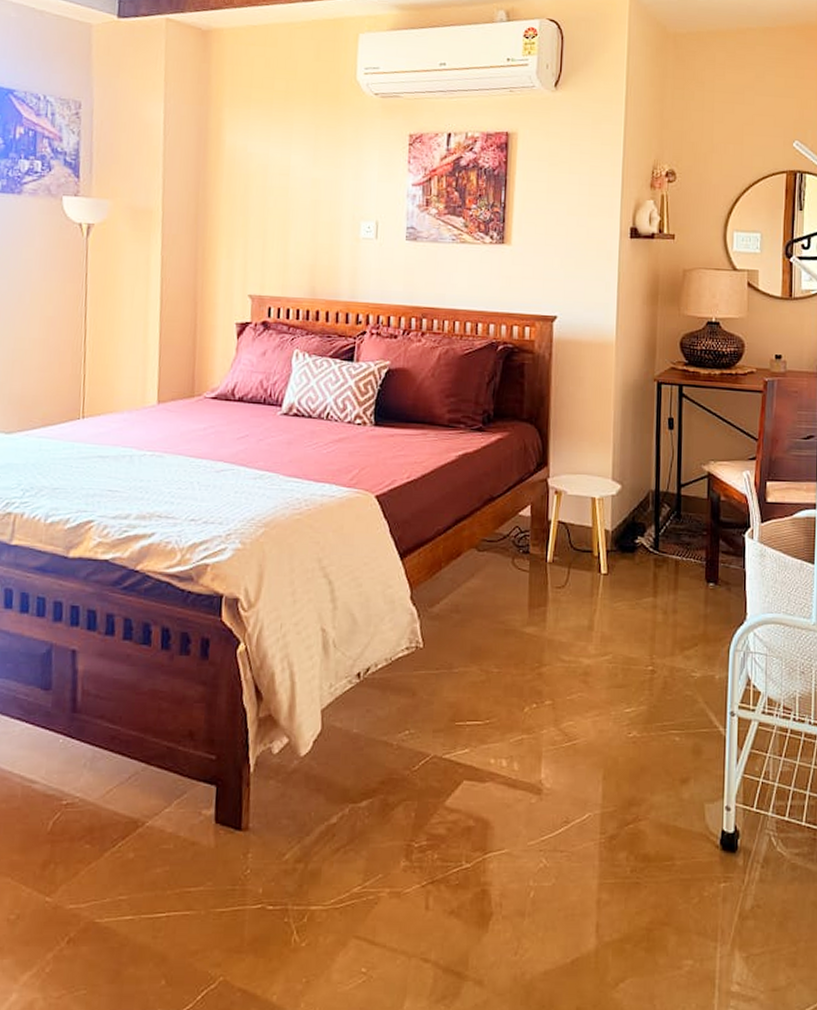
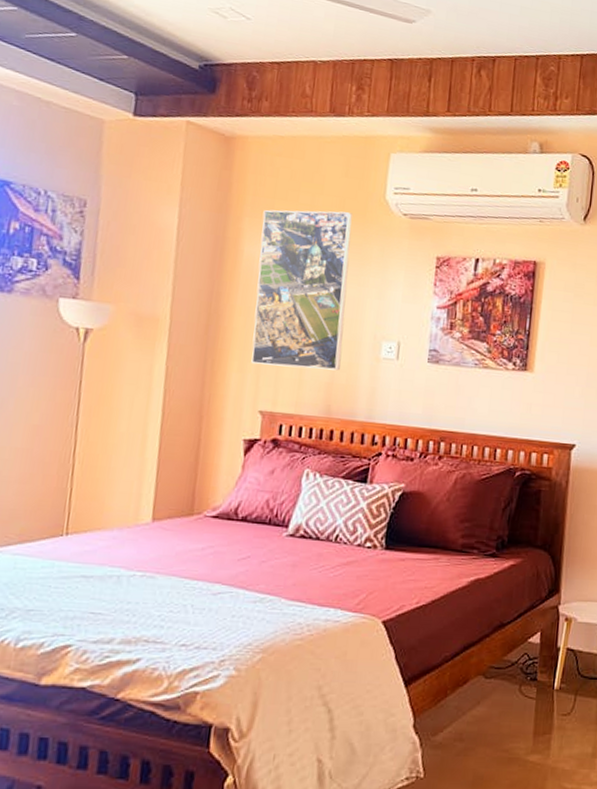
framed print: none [238,95,326,253] -> present [251,209,352,371]

